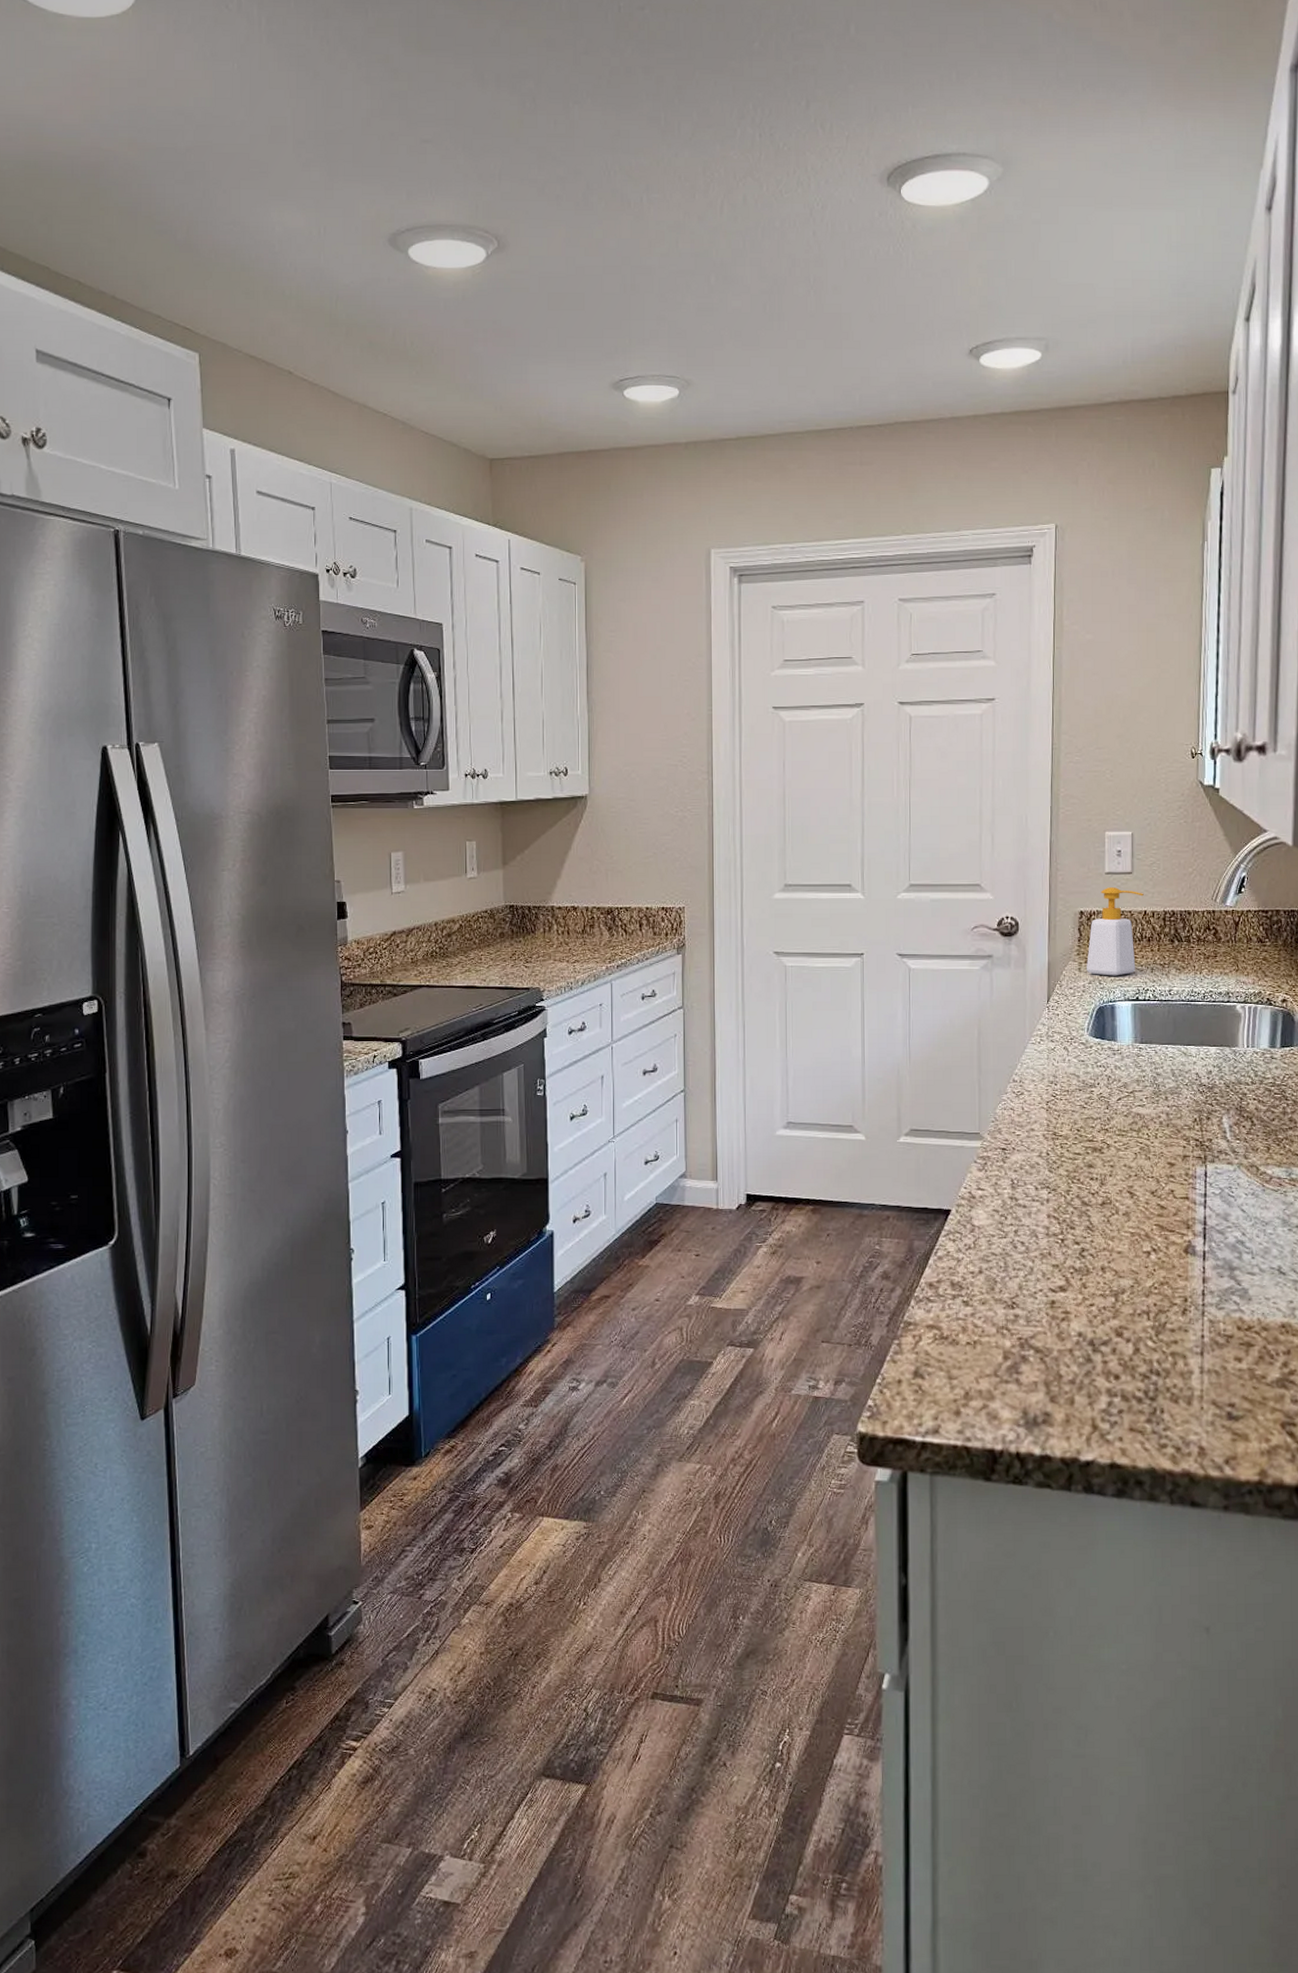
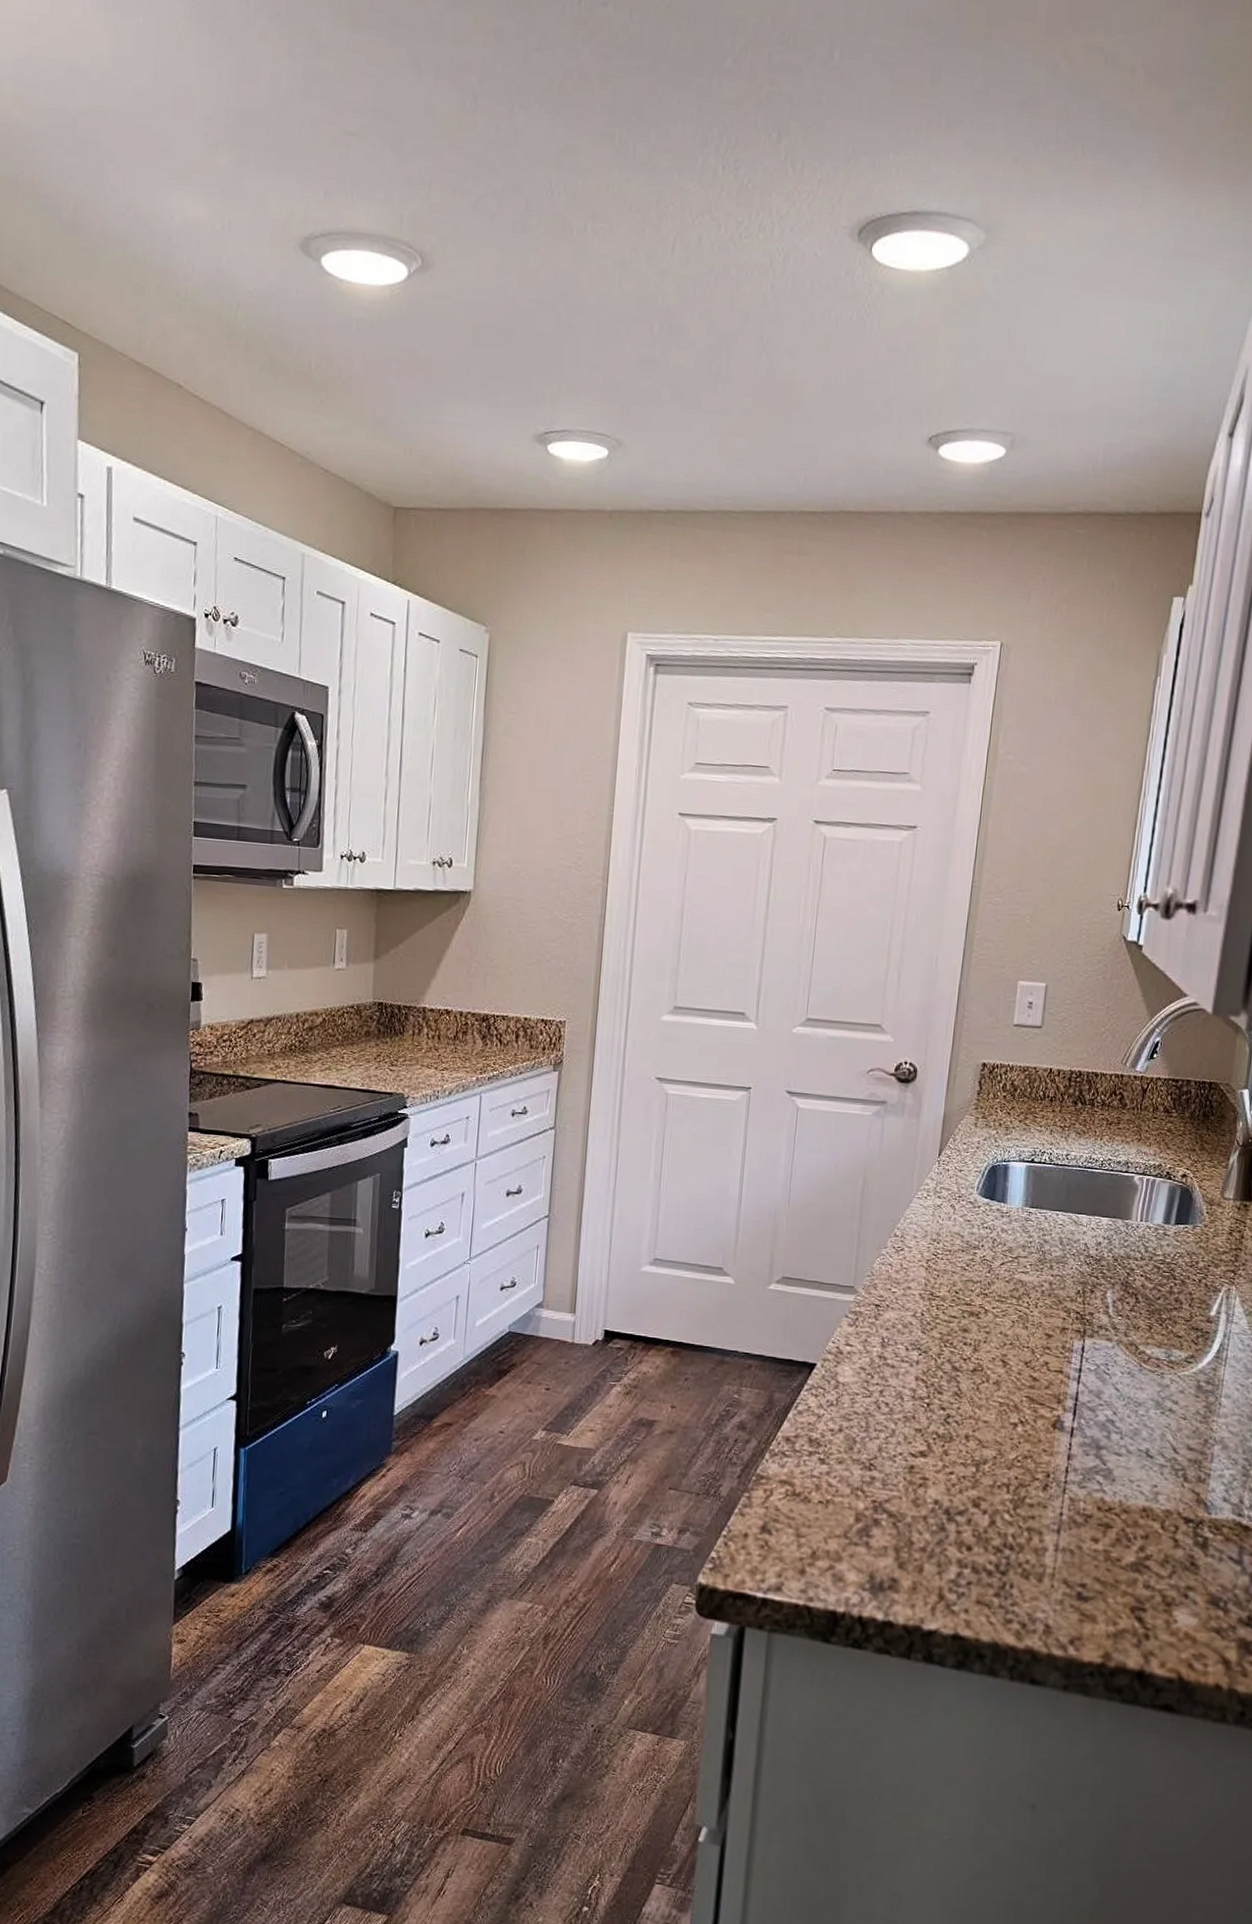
soap bottle: present [1087,887,1144,976] -> none [983,1040,1052,1135]

